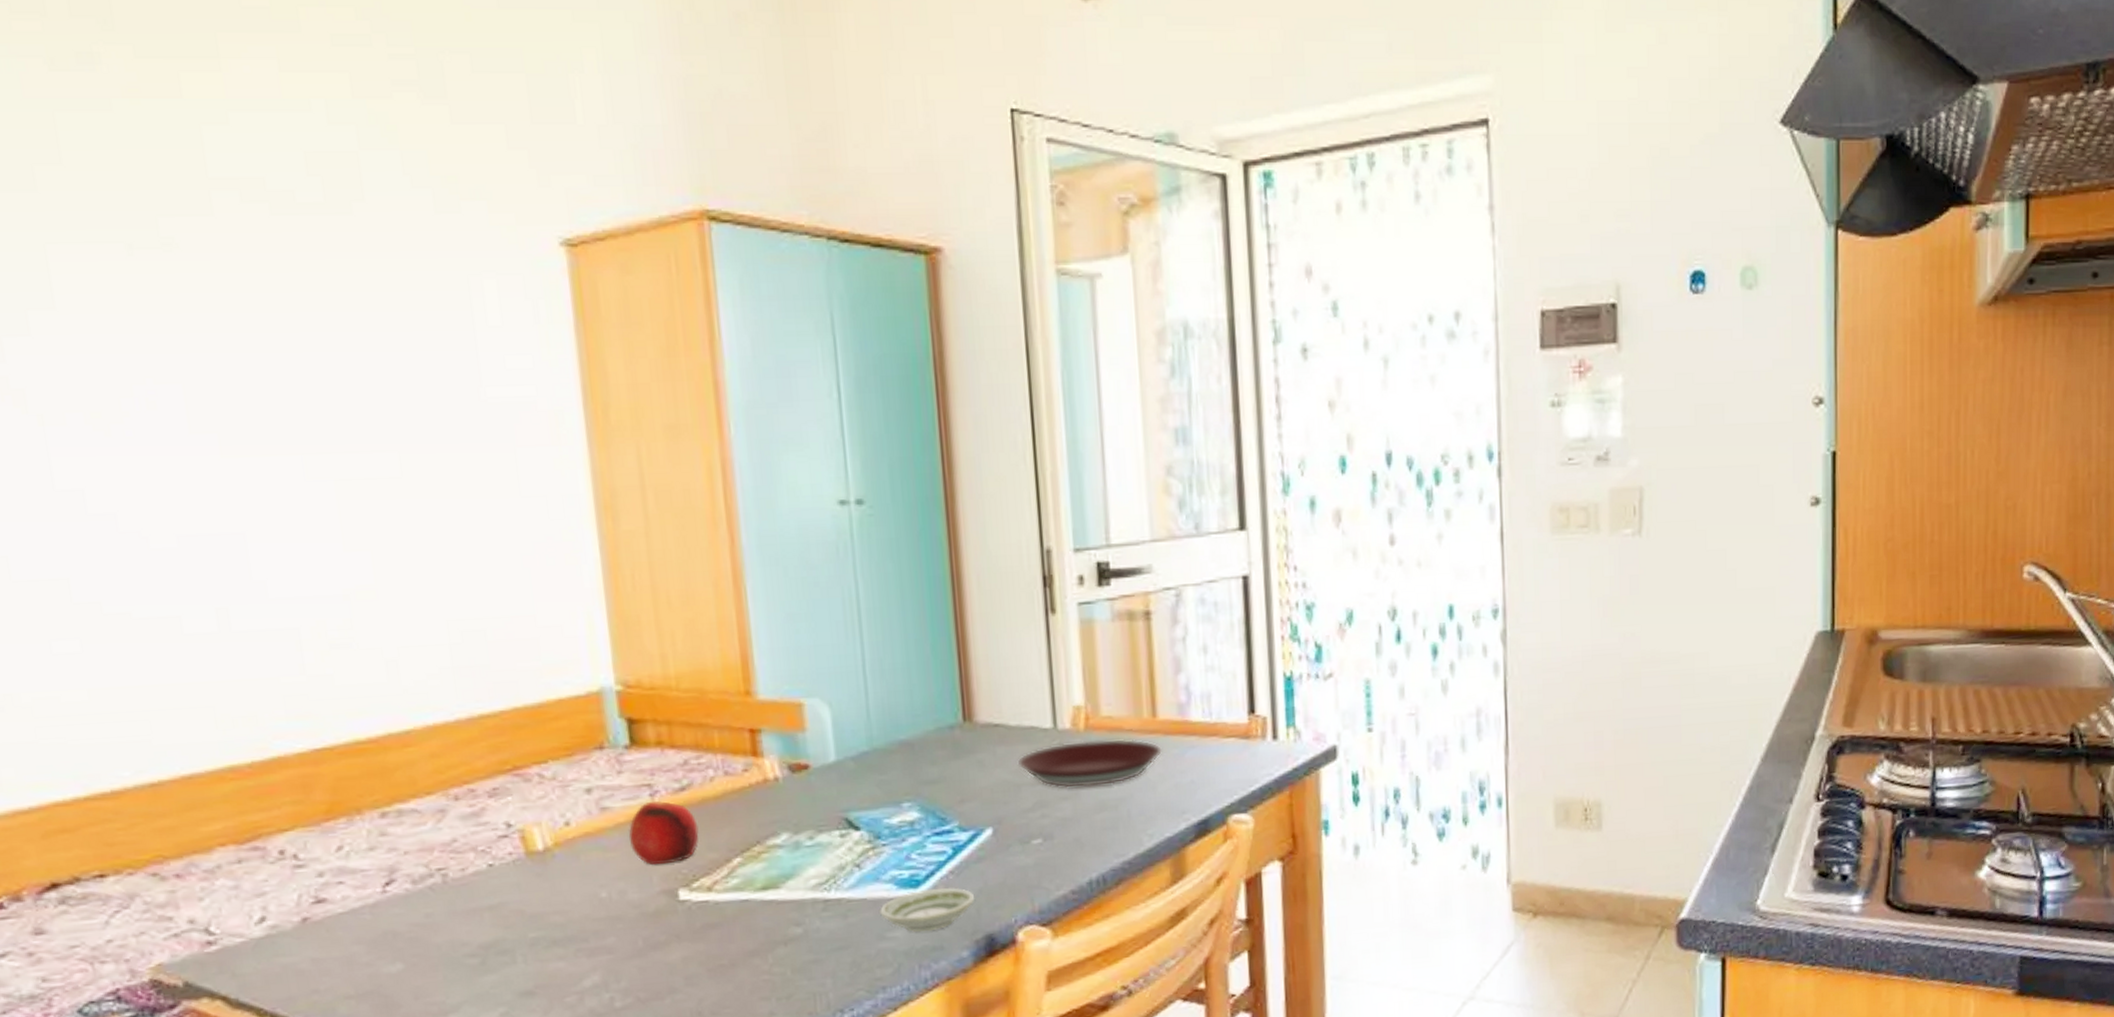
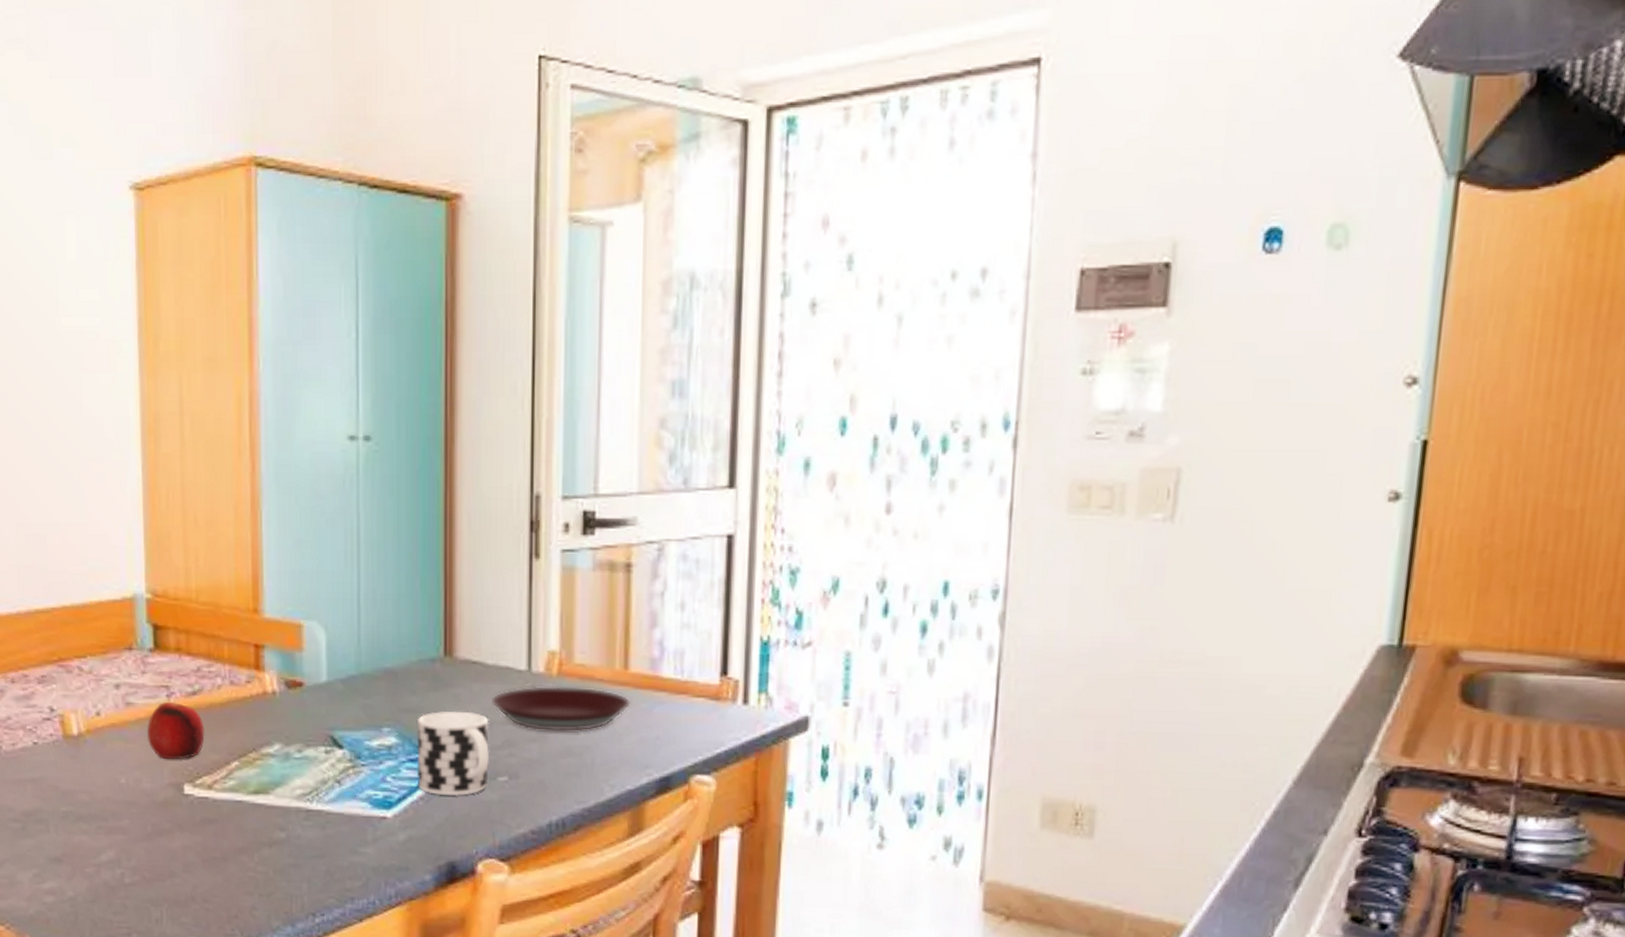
saucer: present [878,887,975,932] -> none [353,811,441,852]
cup: none [939,776,1022,867] -> present [416,711,490,797]

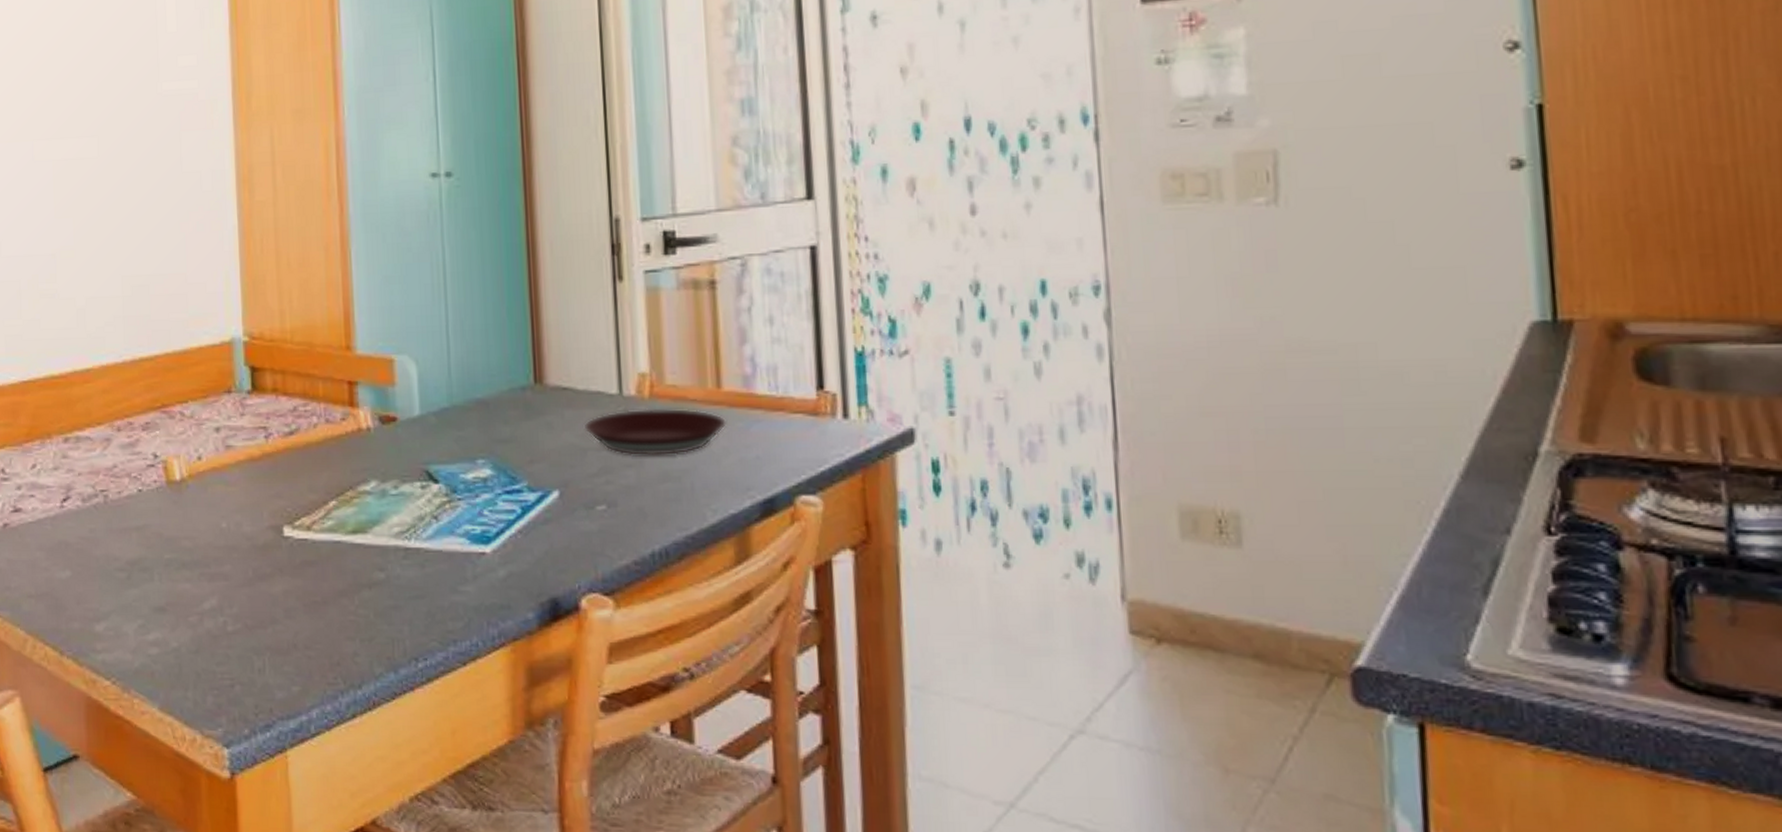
fruit: present [147,701,205,760] -> none [247,442,303,502]
cup: present [416,711,490,797] -> none [510,439,587,528]

